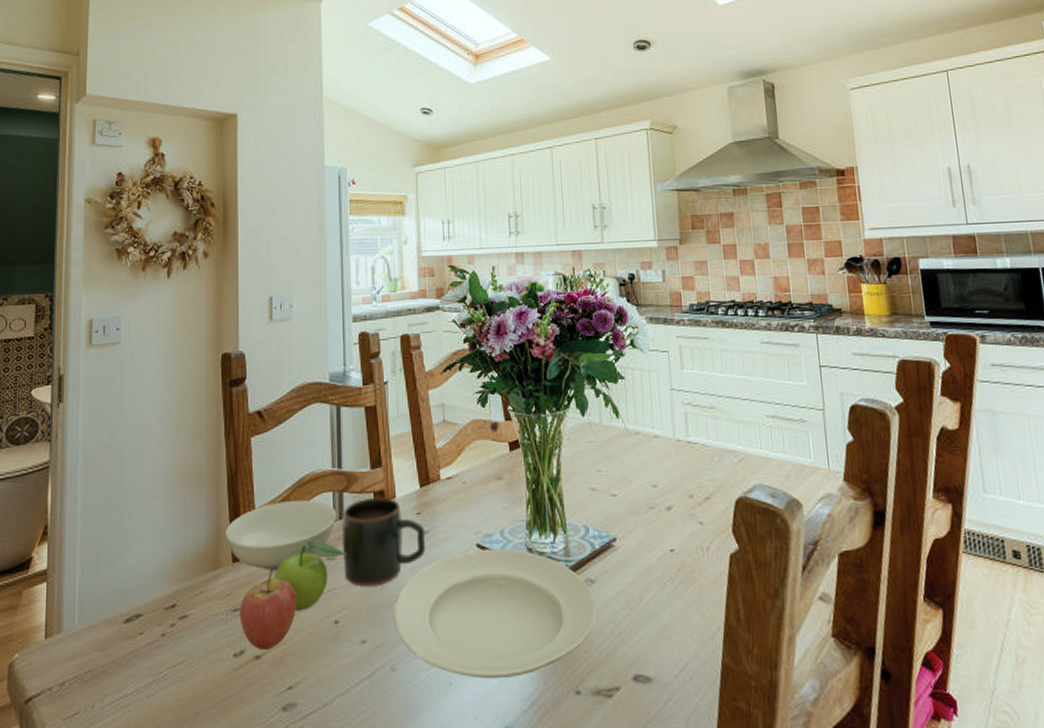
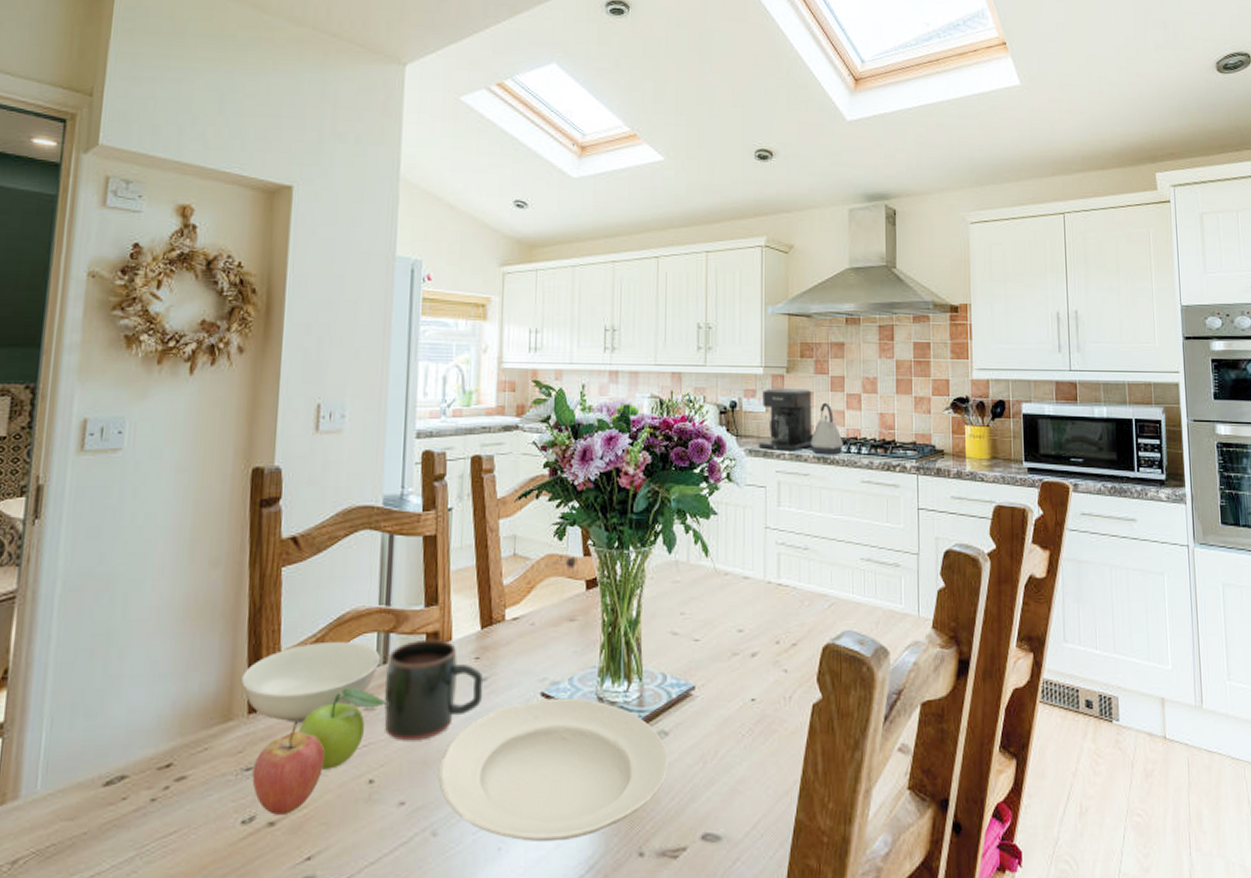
coffee maker: none [658,258,710,318] -> present [758,388,813,452]
kettle: none [707,269,741,319] -> present [810,402,844,455]

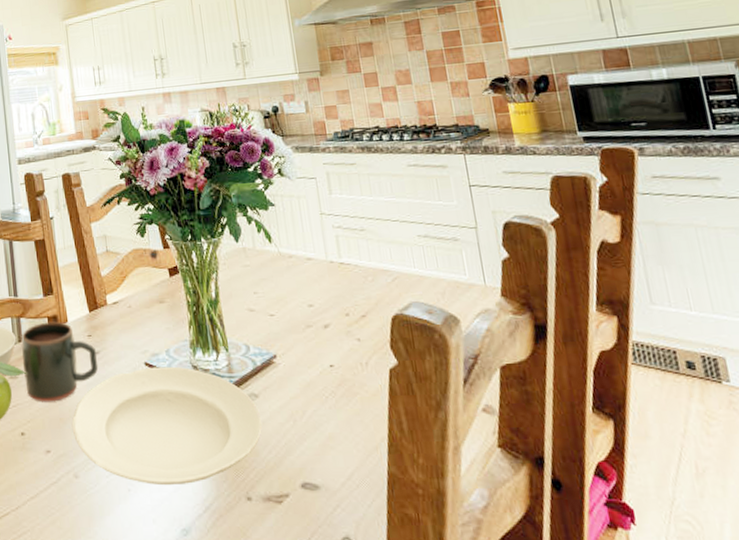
coffee maker: present [758,388,813,452] -> none [300,87,355,146]
kettle: present [810,402,844,455] -> none [352,97,385,145]

